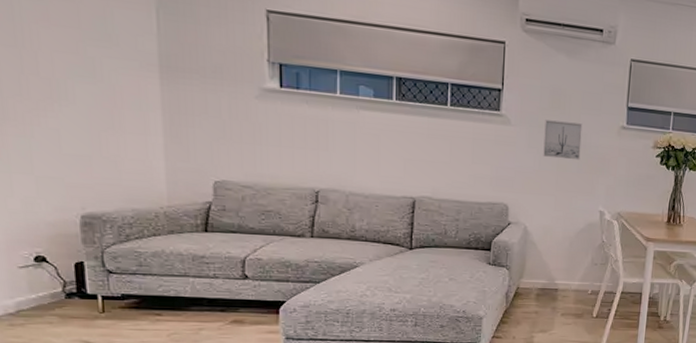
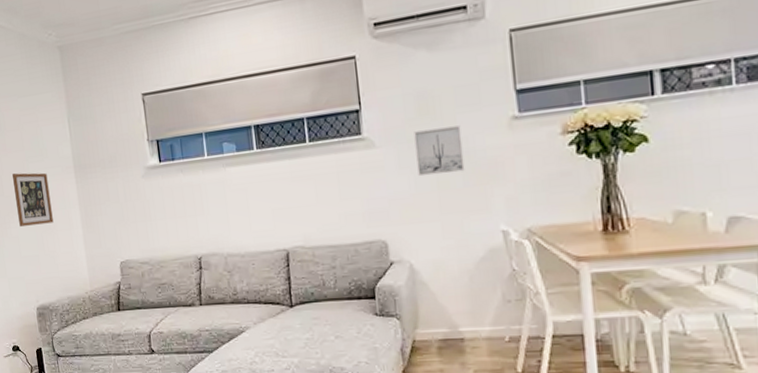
picture frame: none [57,53,120,123] -> present [12,172,54,227]

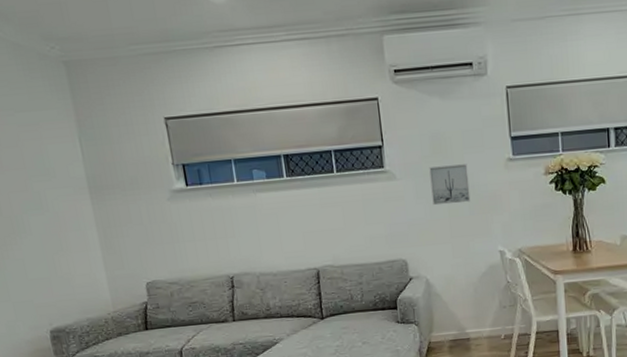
picture frame: present [12,172,54,227] -> none [12,192,67,249]

